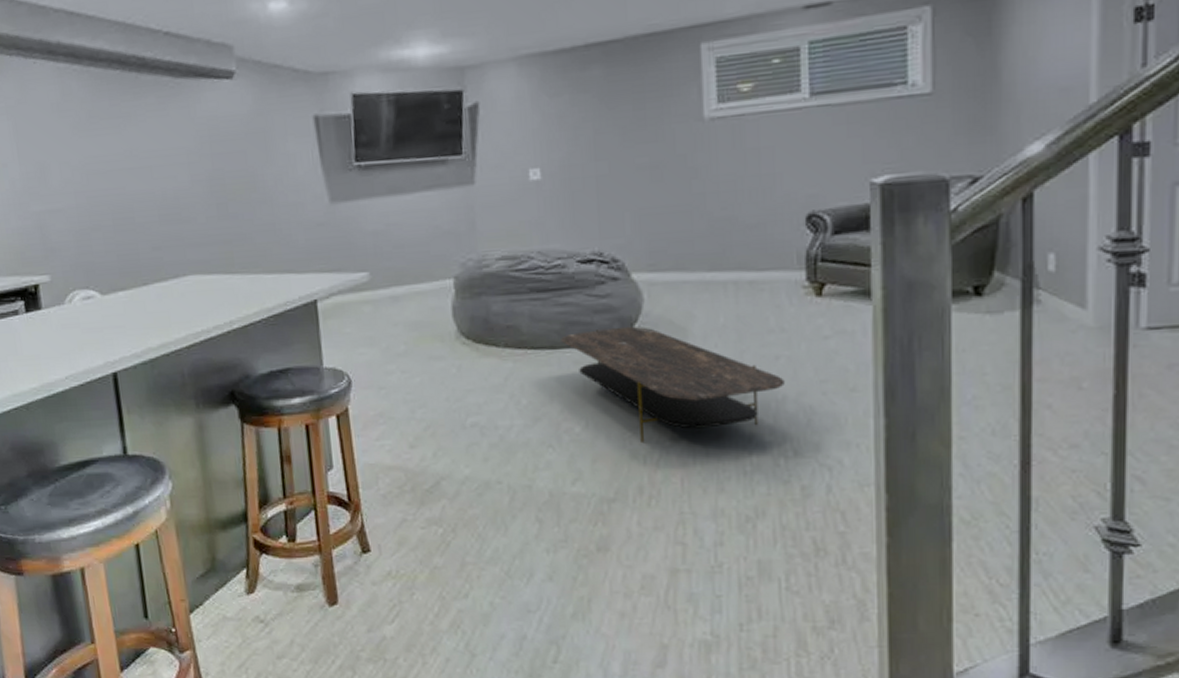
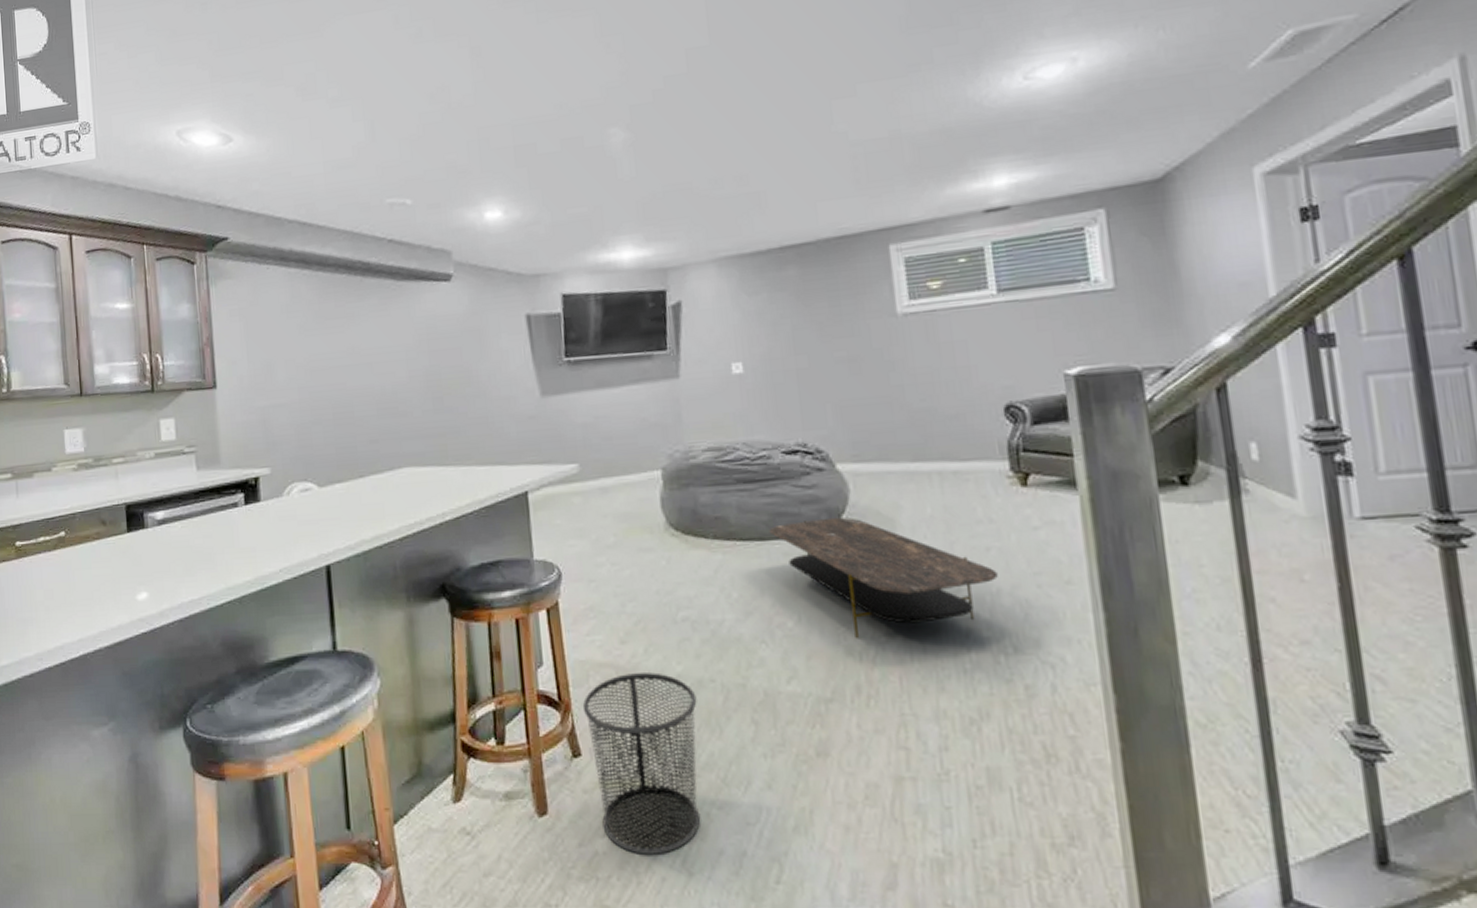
waste bin: none [371,475,484,639] -> present [582,672,701,854]

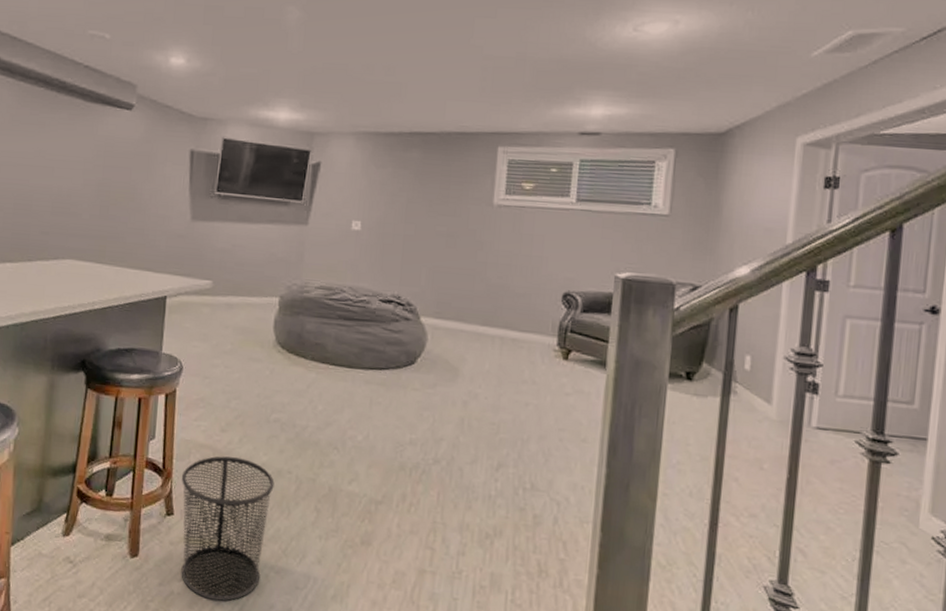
coffee table: present [769,517,998,639] -> none [357,357,531,458]

